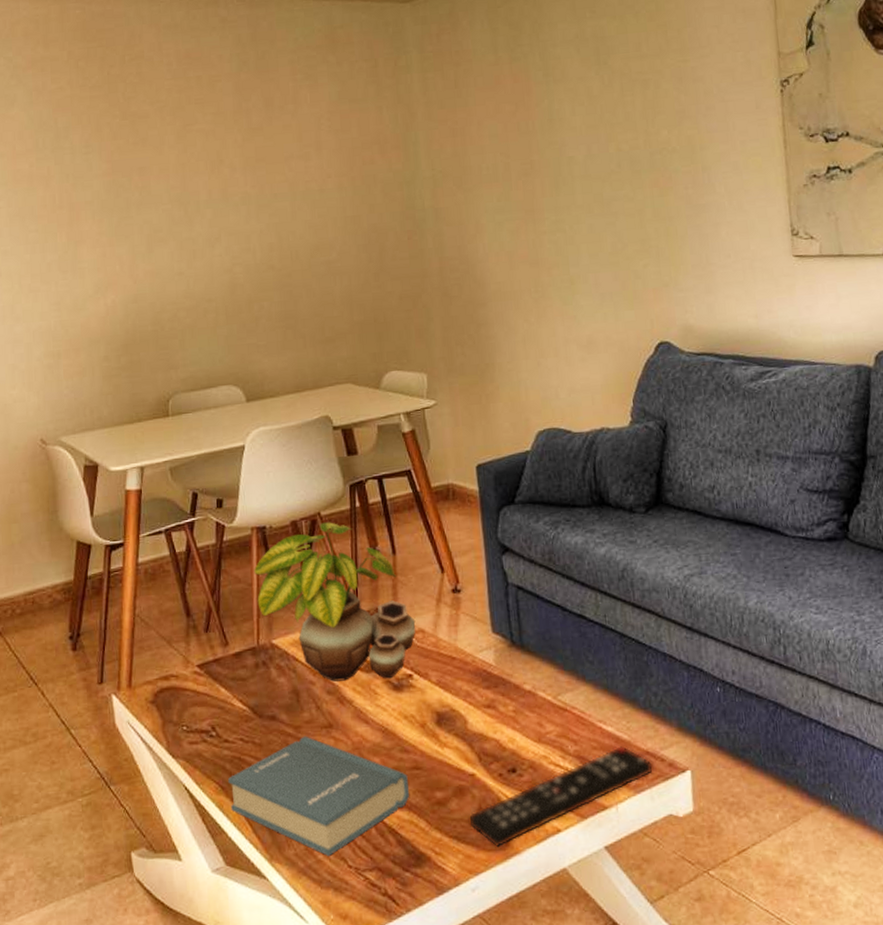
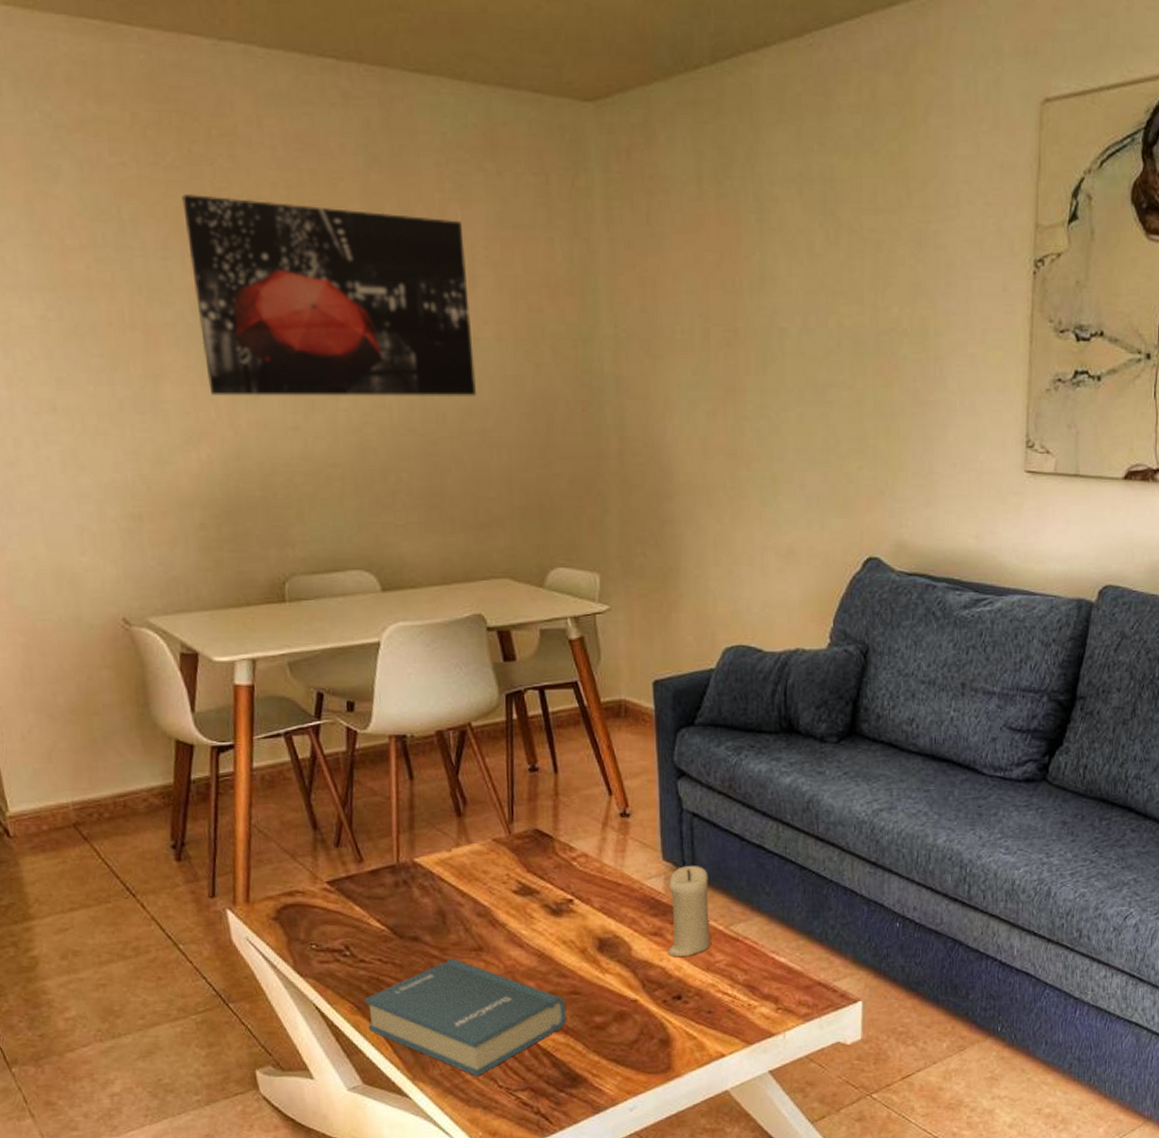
wall art: none [102,101,322,254] -> present [182,194,476,396]
potted plant: present [254,522,416,682] -> none [393,734,579,904]
remote control: present [468,745,654,848] -> none [628,975,825,1071]
candle: none [499,637,541,729] -> present [667,866,710,957]

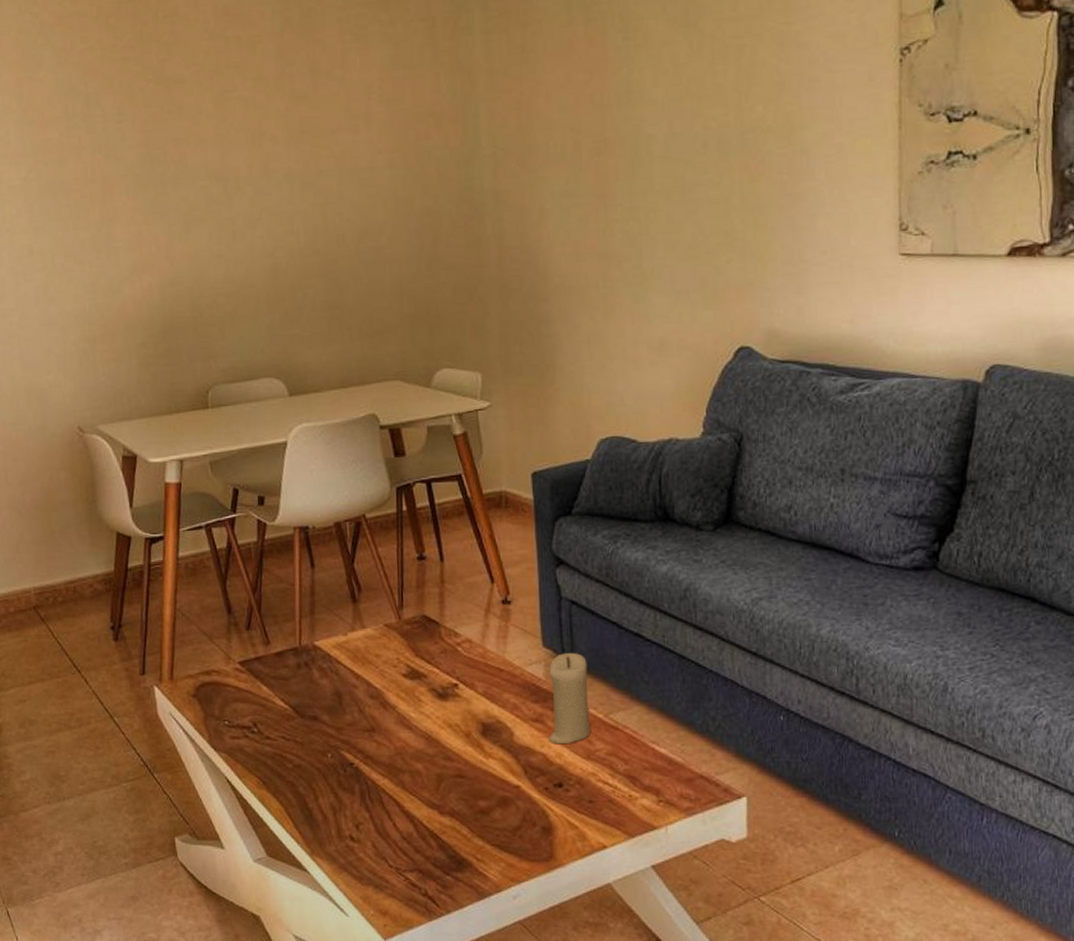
wall art: present [182,194,476,396] -> none [134,66,371,233]
hardback book: present [365,958,566,1076] -> none [270,738,452,855]

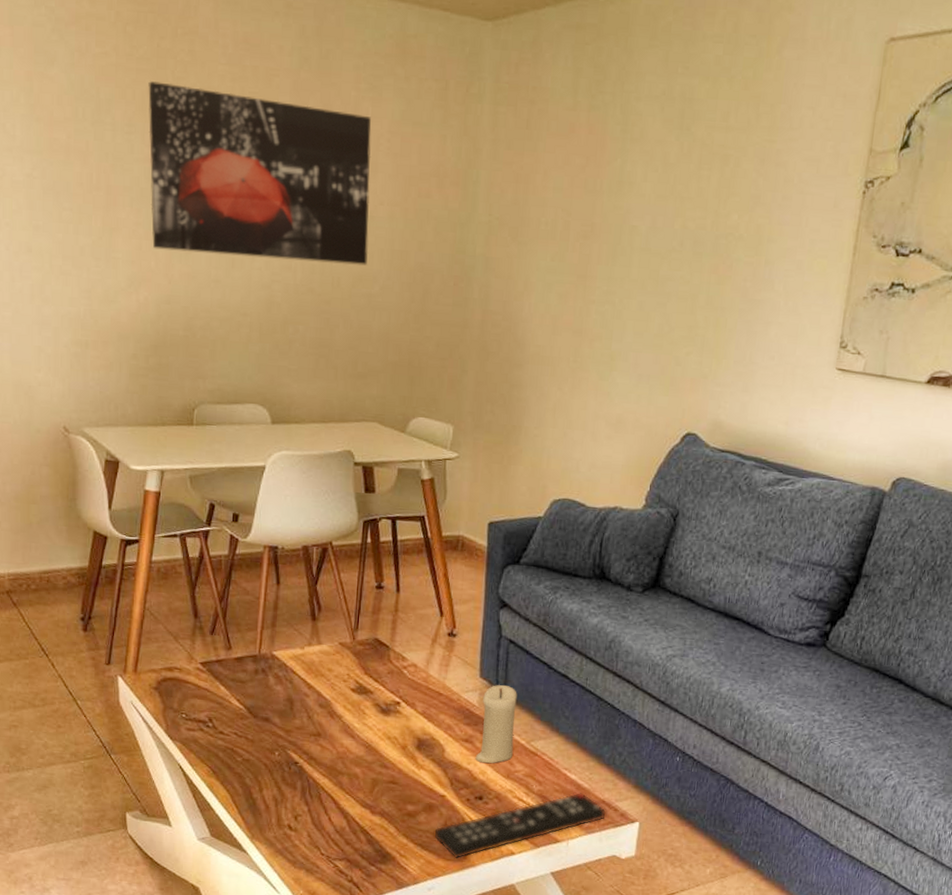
wall art: none [134,66,371,233] -> present [148,81,372,266]
remote control: none [511,767,708,859] -> present [433,792,607,859]

